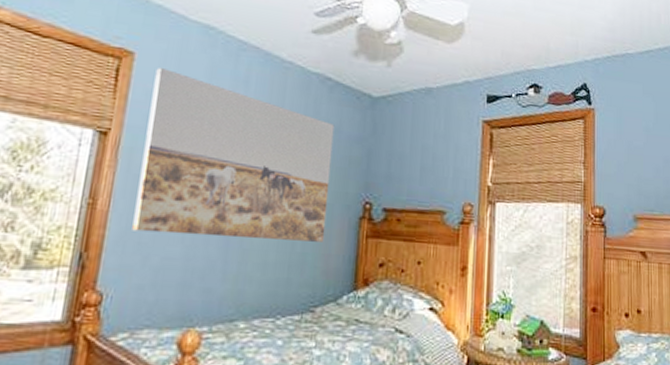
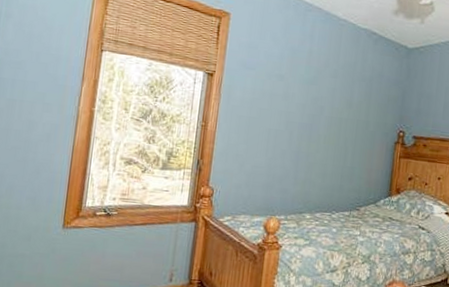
wall art: present [132,67,335,242] -> none [232,24,378,160]

